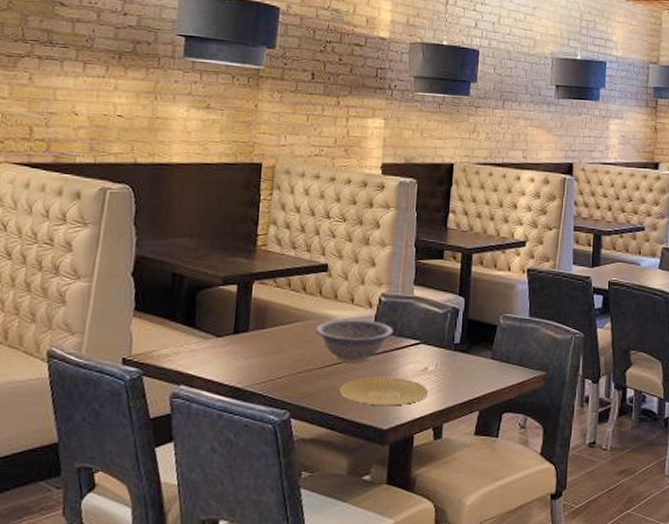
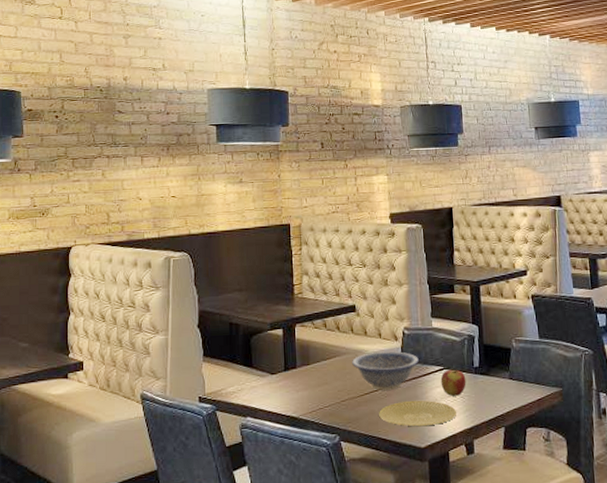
apple: none [415,344,444,374] -> present [440,369,466,396]

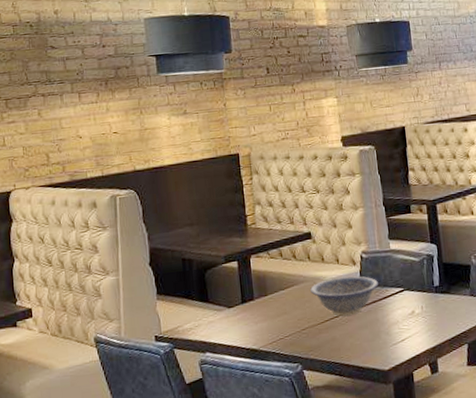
plate: present [379,400,457,427] -> none [340,323,420,350]
apple: present [440,369,466,396] -> none [401,290,428,317]

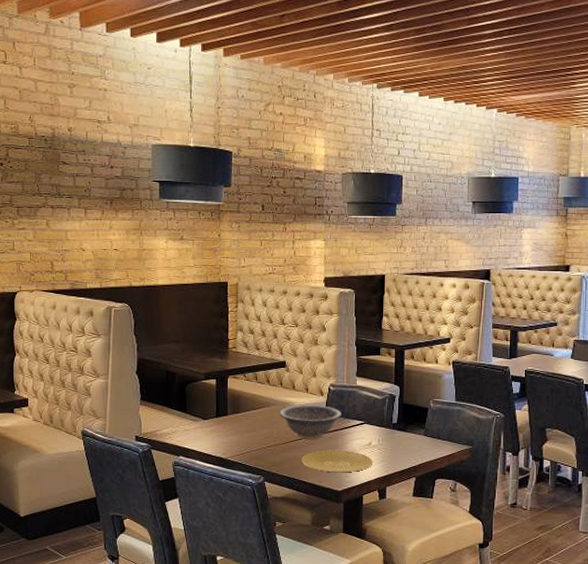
plate: none [340,323,420,350] -> present [301,449,373,473]

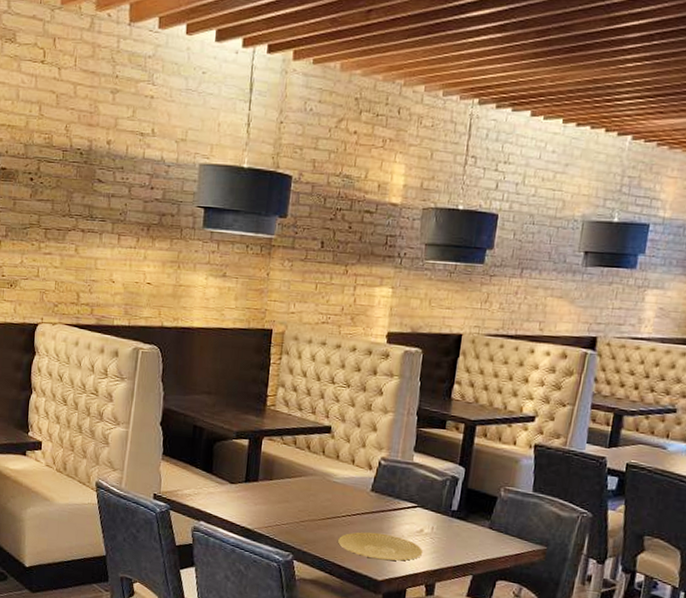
decorative bowl: present [279,405,342,440] -> none [318,478,392,520]

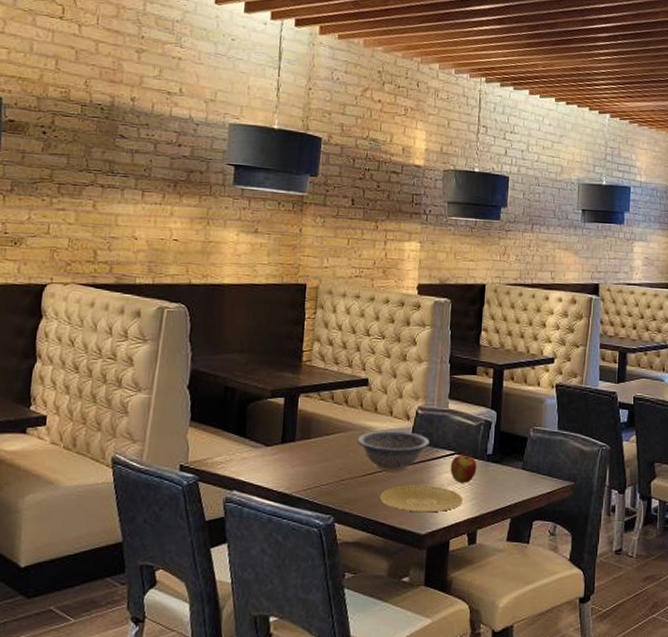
decorative bowl: none [318,478,392,520] -> present [357,431,430,473]
apple: none [411,508,440,536] -> present [450,455,477,483]

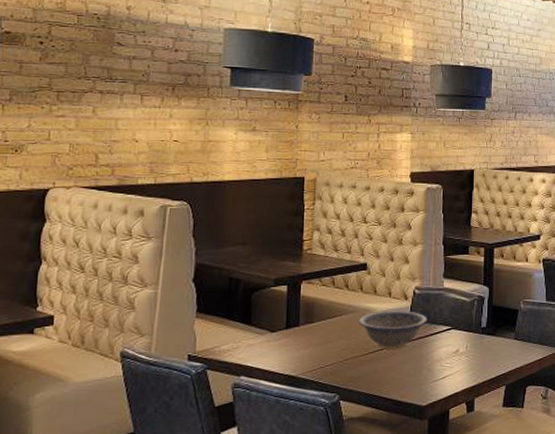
plate: present [380,484,464,513] -> none [382,359,461,386]
apple: present [450,455,477,483] -> none [447,329,473,355]

